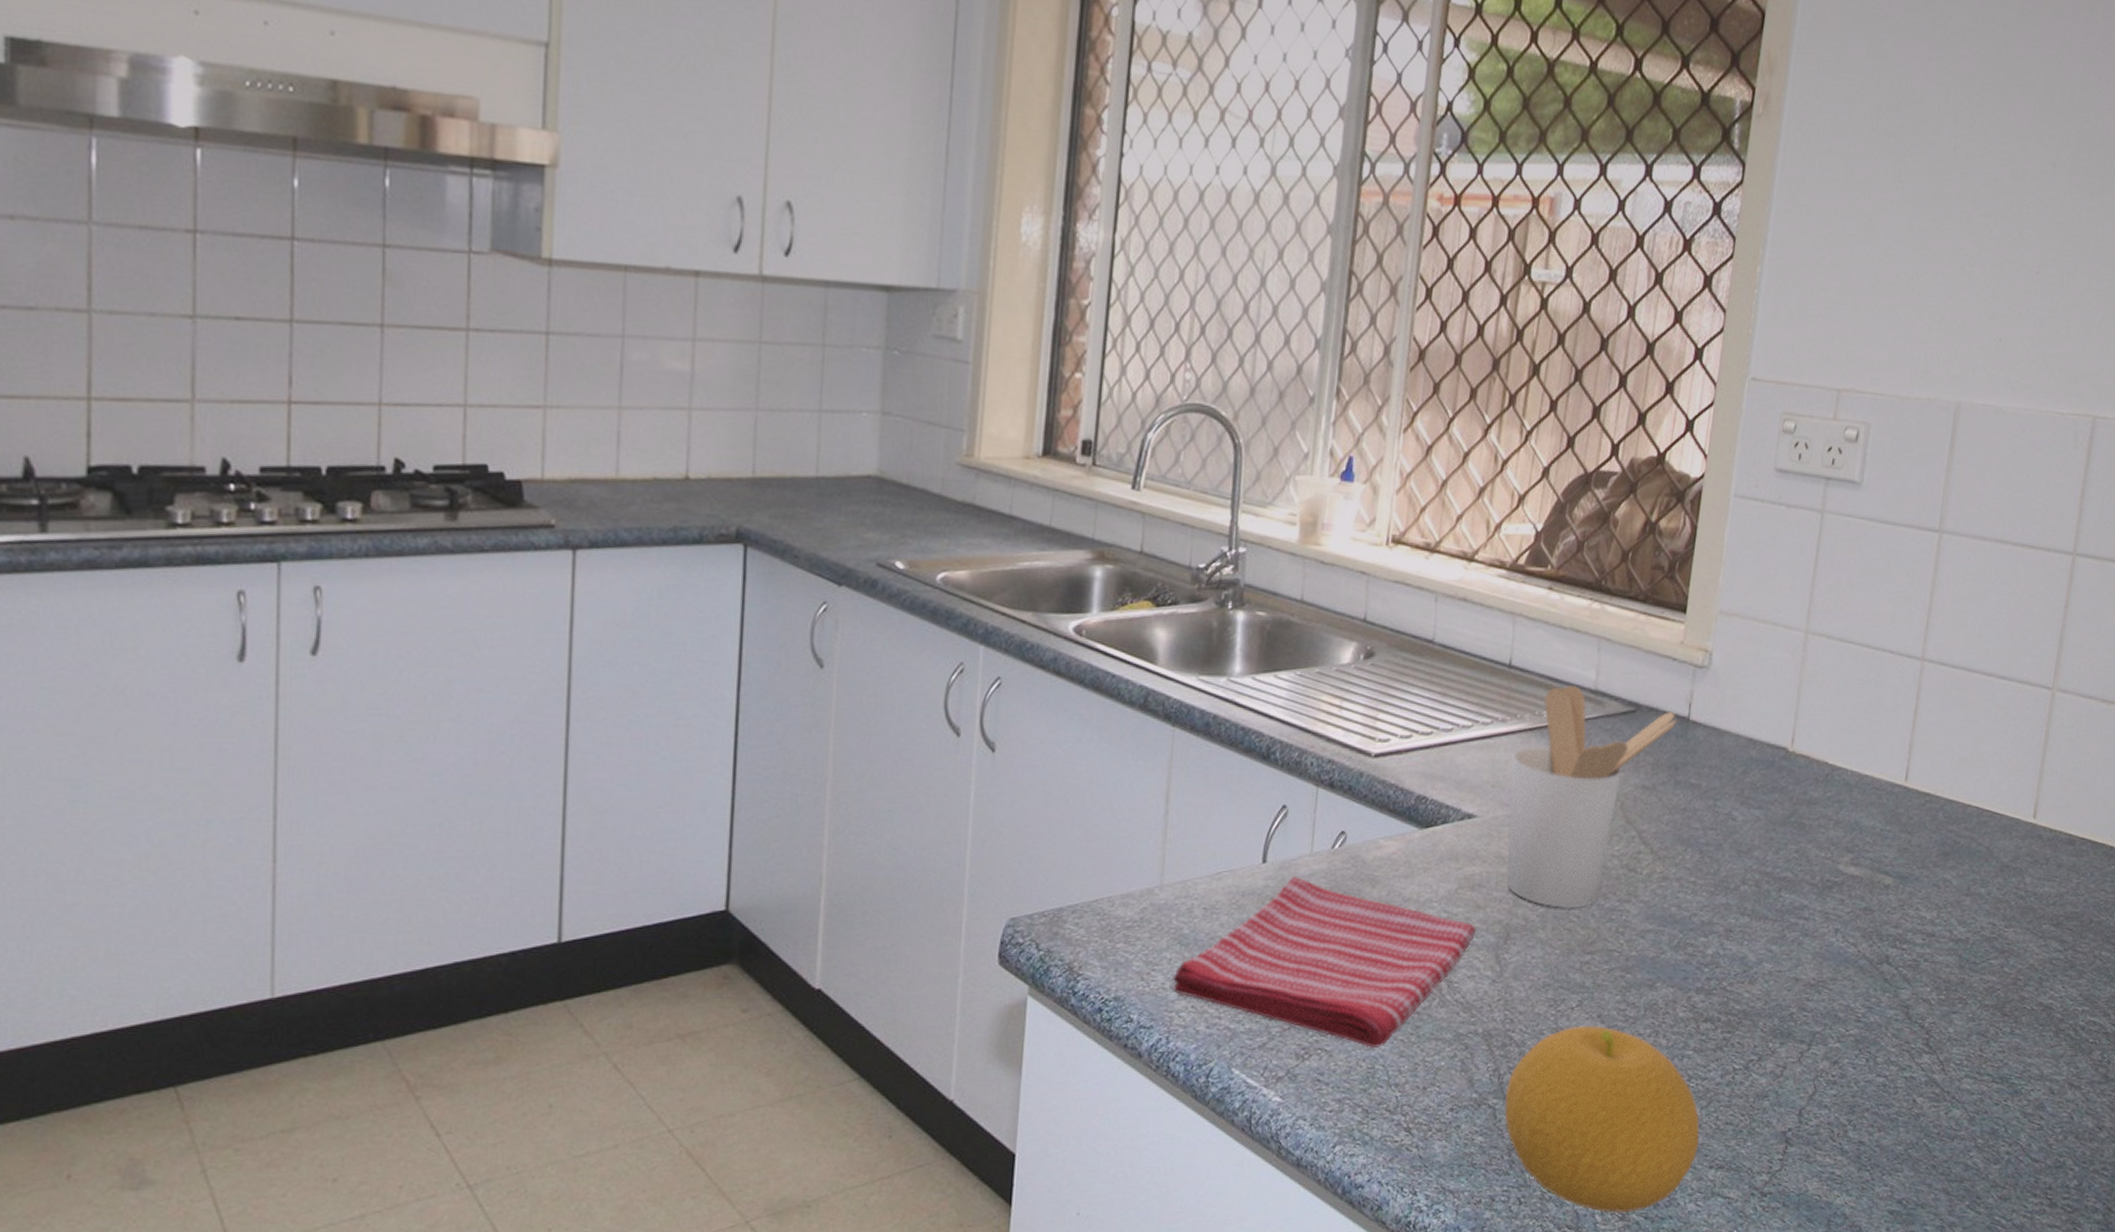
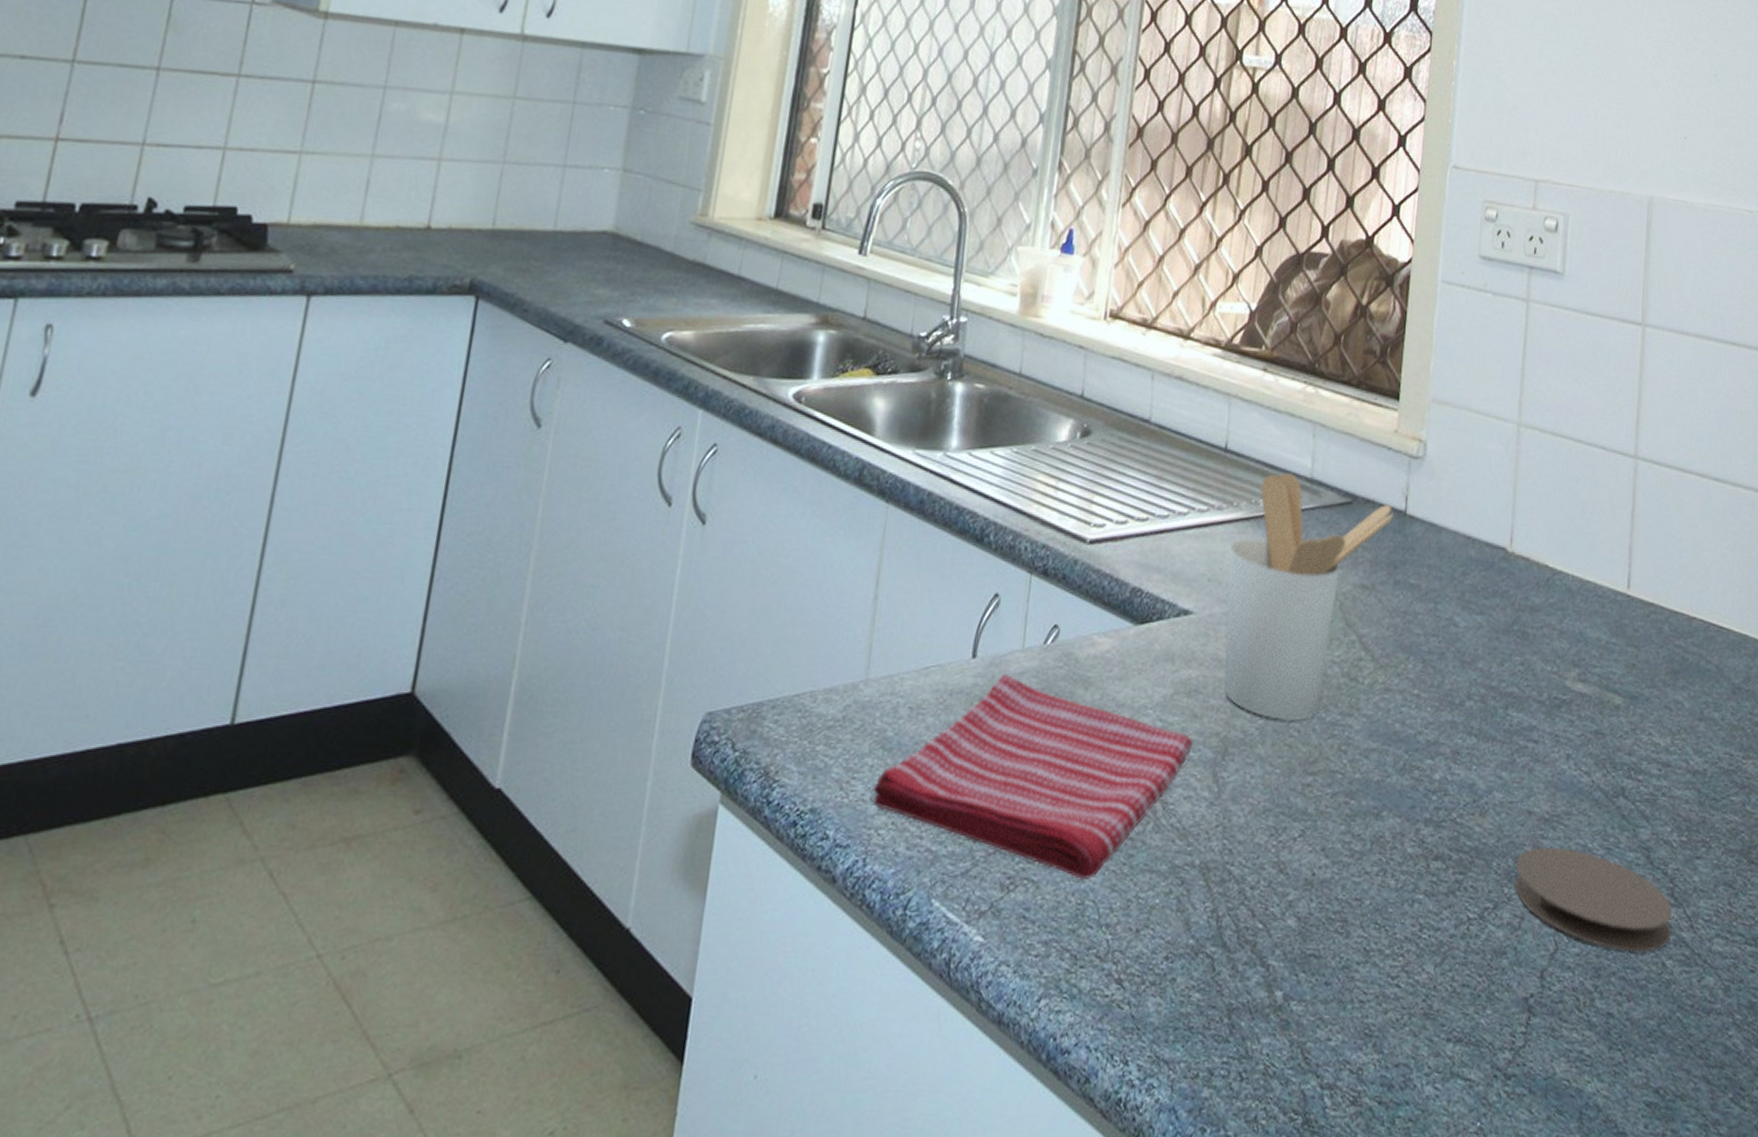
fruit: present [1504,1025,1700,1213] -> none [1223,860,1435,1095]
coaster: none [1778,1007,1926,1092] -> present [1514,846,1672,952]

